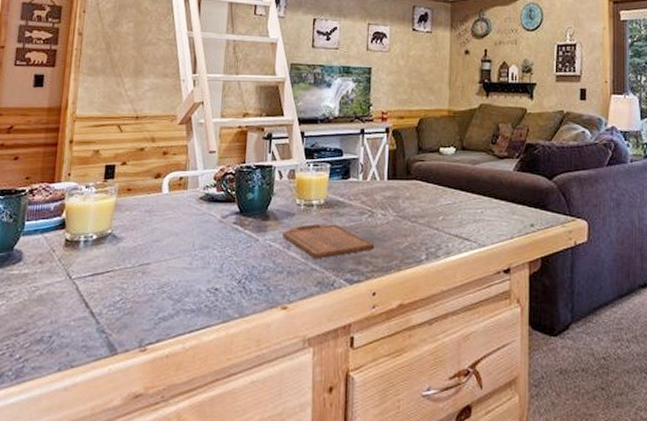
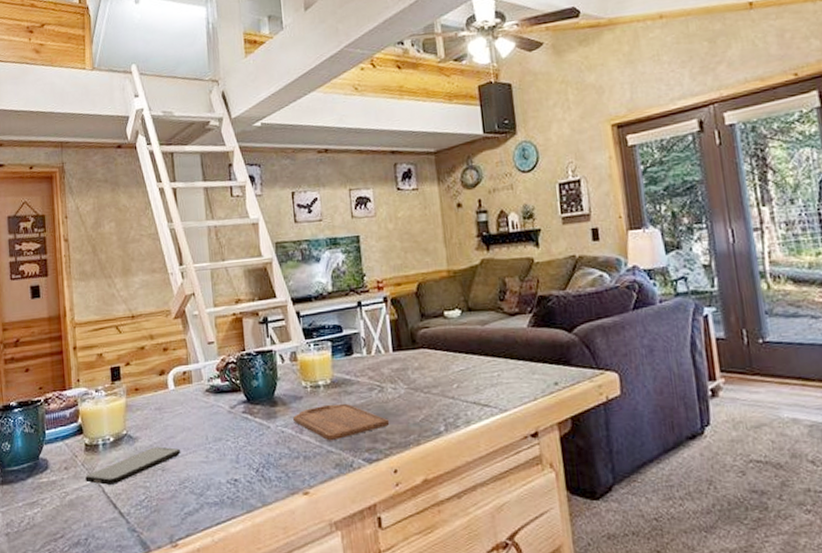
smartphone: none [60,249,165,283] -> present [85,446,181,485]

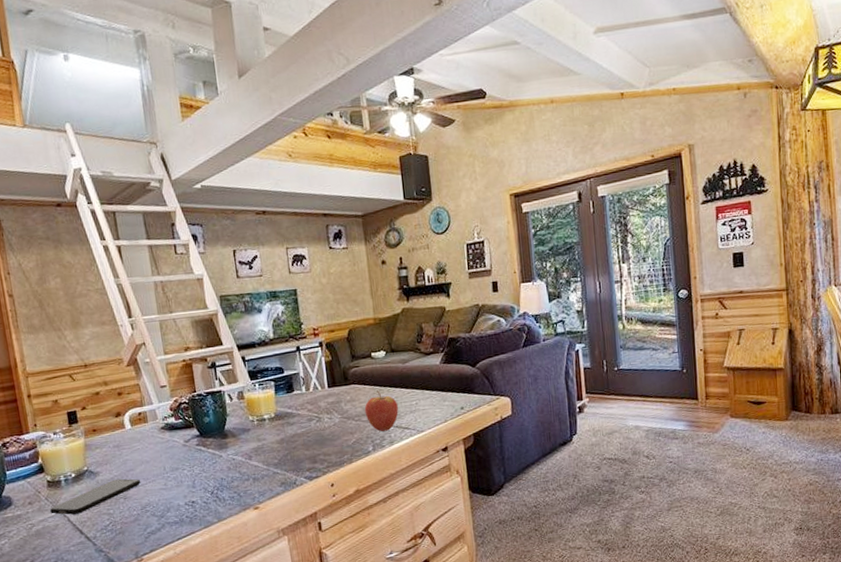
cutting board: present [293,403,390,441] -> none [242,432,327,465]
fruit: none [435,357,477,408] -> present [364,390,399,432]

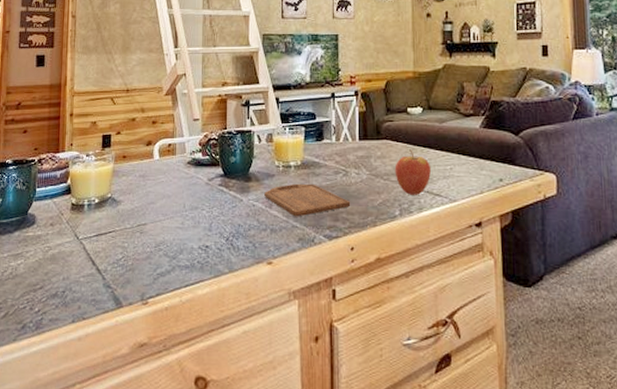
smartphone: present [50,478,141,515] -> none [69,211,160,243]
cutting board: none [242,432,327,465] -> present [264,183,351,217]

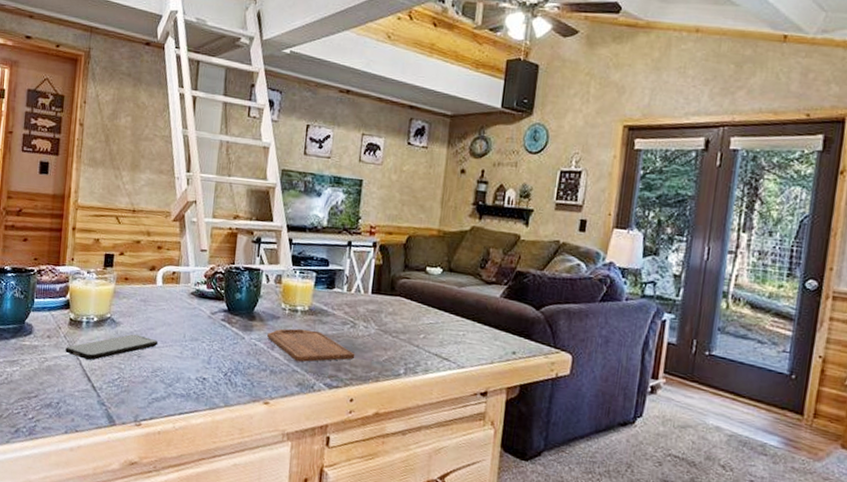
smartphone: none [69,211,160,243] -> present [65,334,159,360]
fruit: present [394,149,431,195] -> none [404,309,443,357]

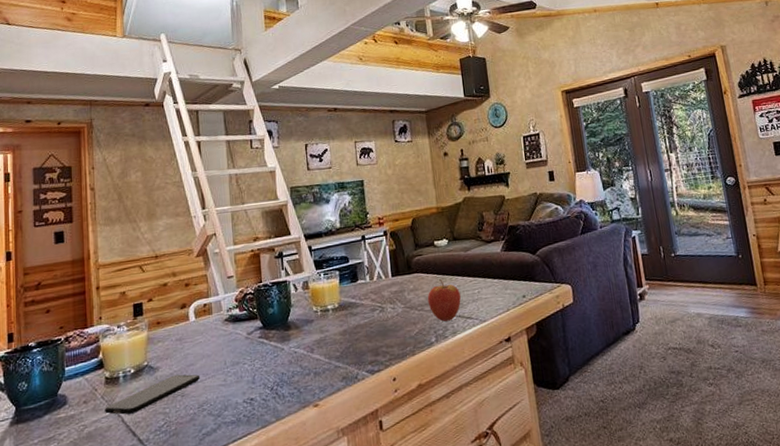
cutting board: present [267,328,355,362] -> none [305,323,390,358]
fruit: none [404,309,443,357] -> present [427,279,461,322]

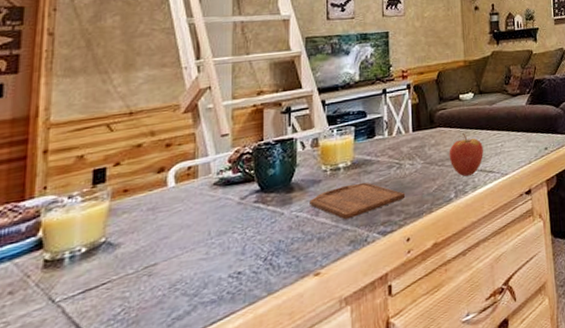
smartphone: present [105,374,201,415] -> none [38,249,176,305]
cutting board: none [305,323,390,358] -> present [310,182,406,220]

